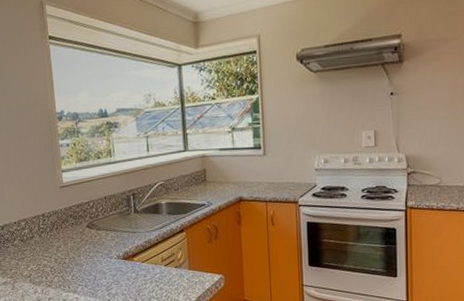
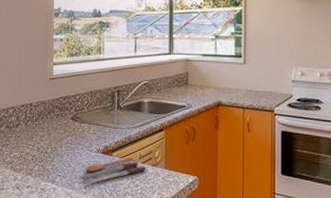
spoon: none [100,261,170,293] -> present [78,157,146,186]

